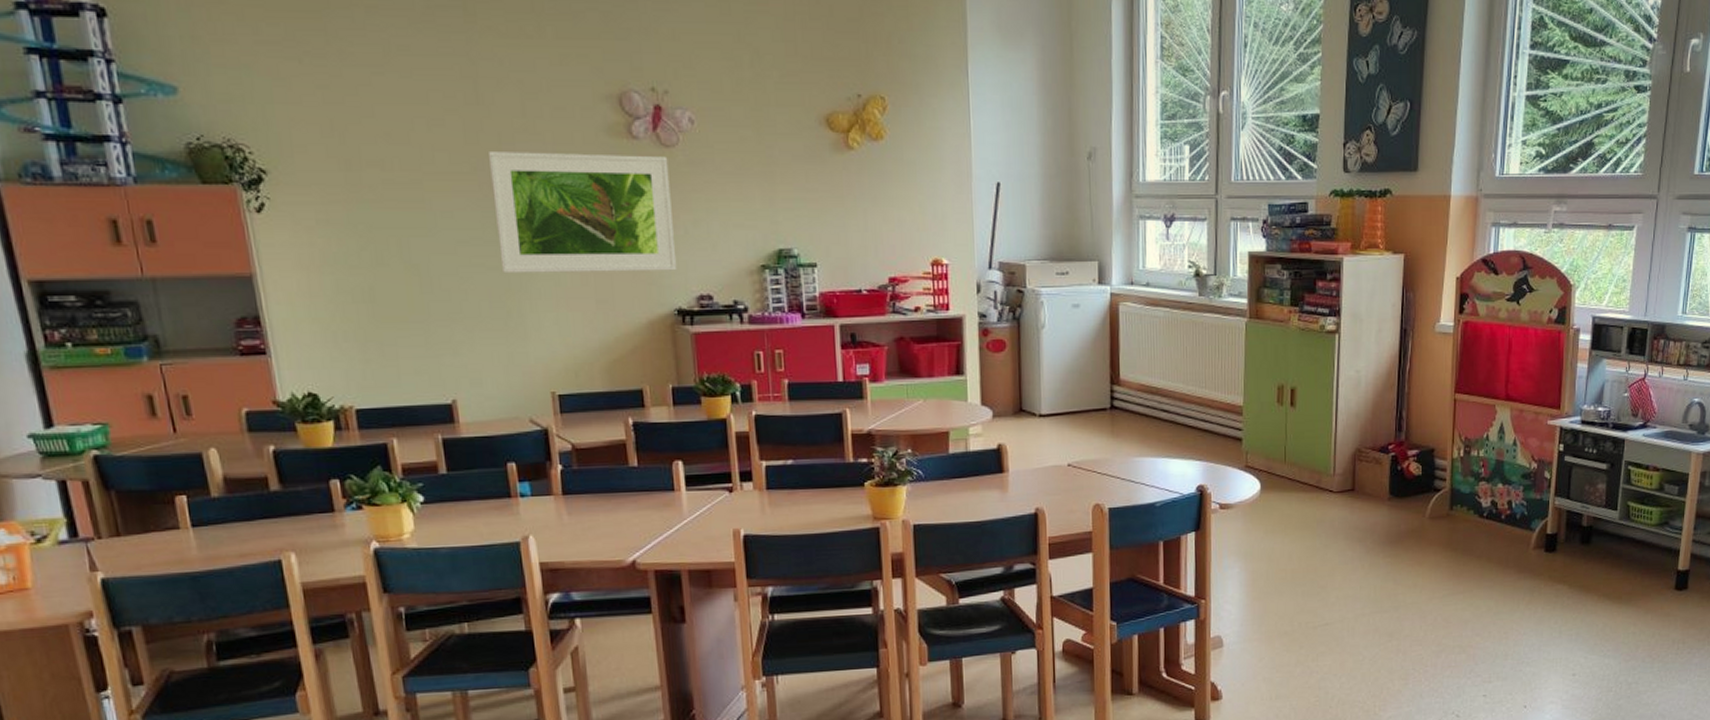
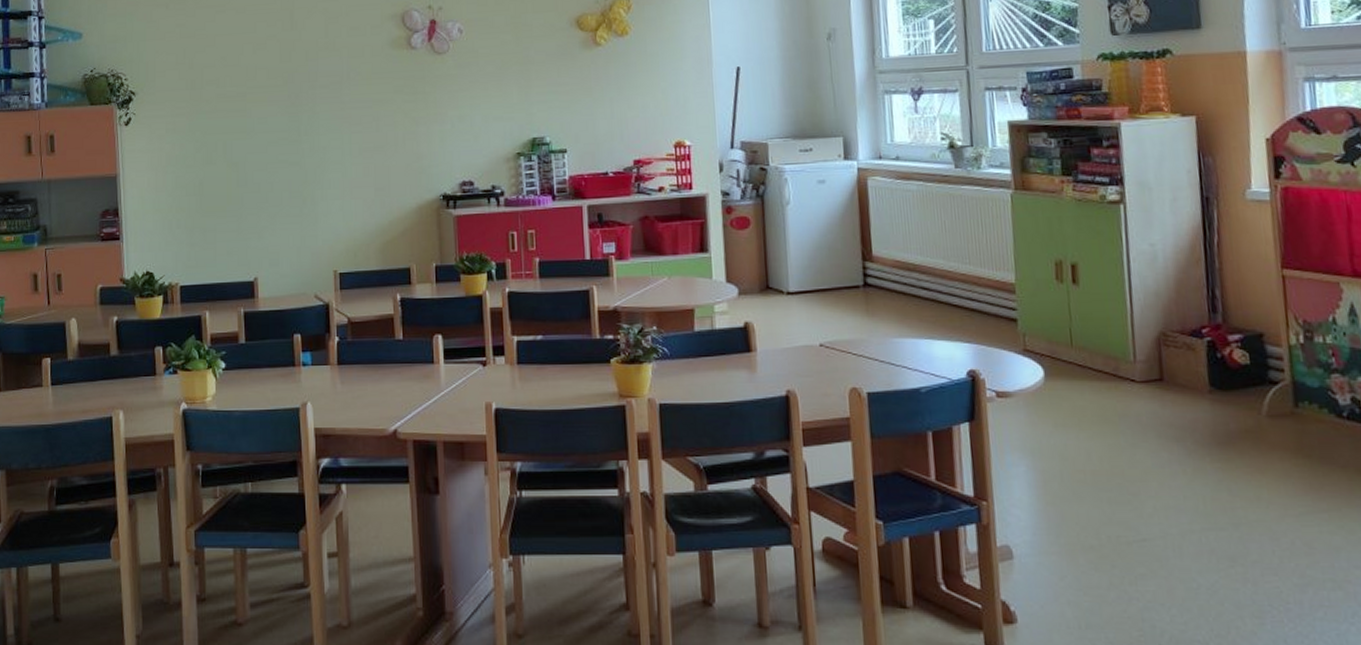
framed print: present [487,152,677,274] -> none [297,62,444,168]

